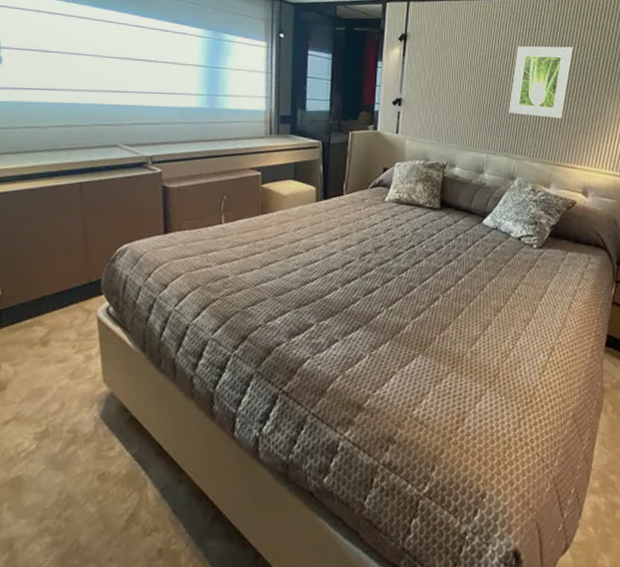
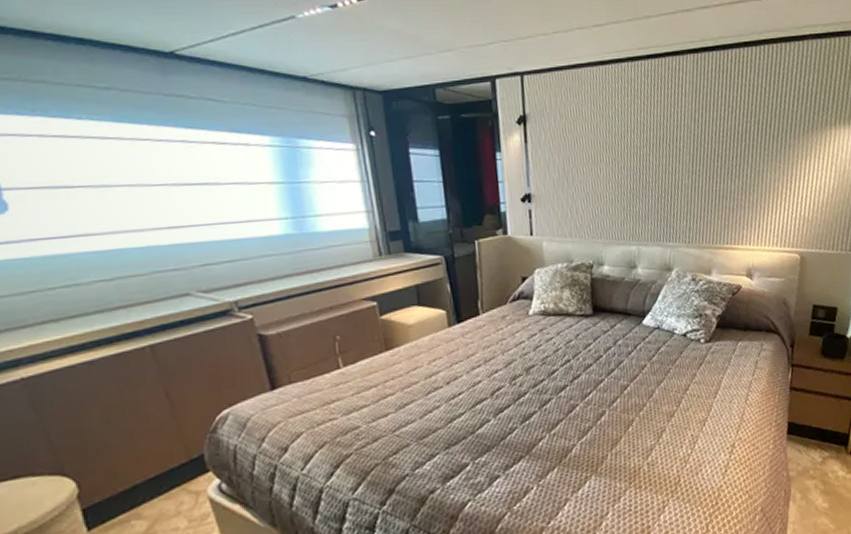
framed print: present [508,46,573,119] -> none [655,110,720,196]

